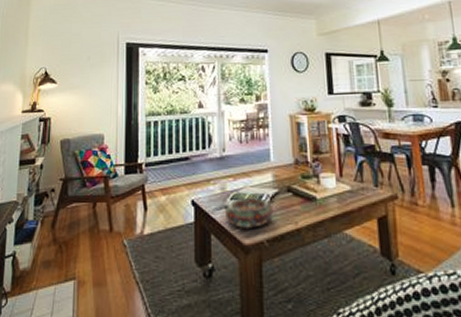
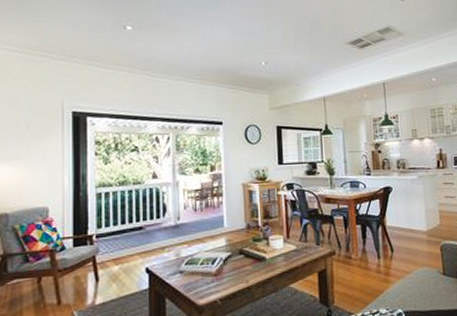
decorative bowl: present [225,196,274,228] -> none [180,260,227,290]

